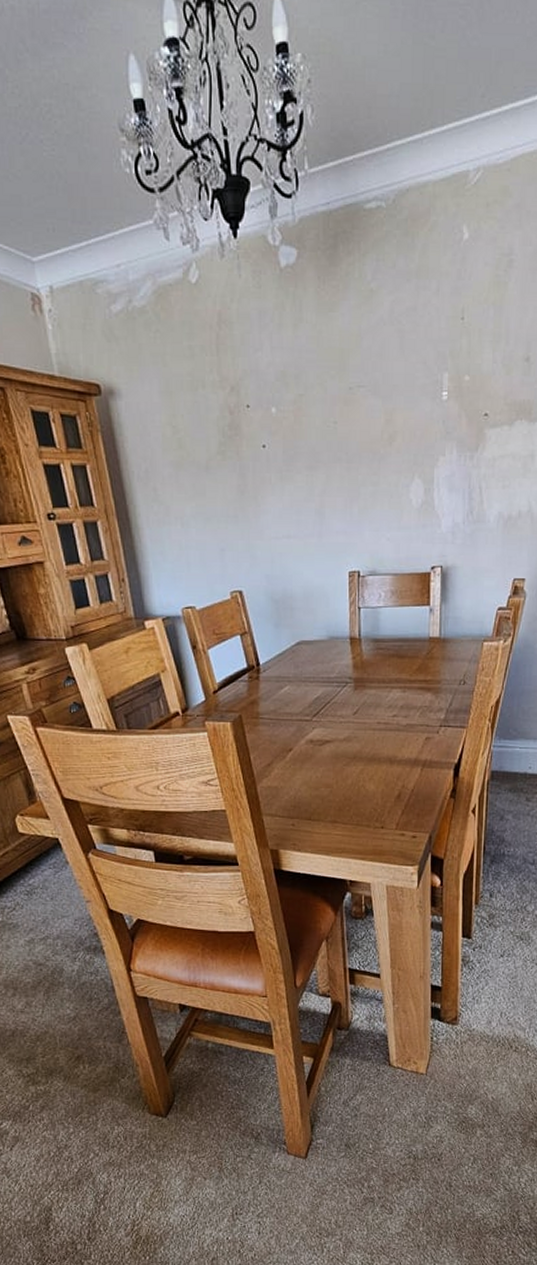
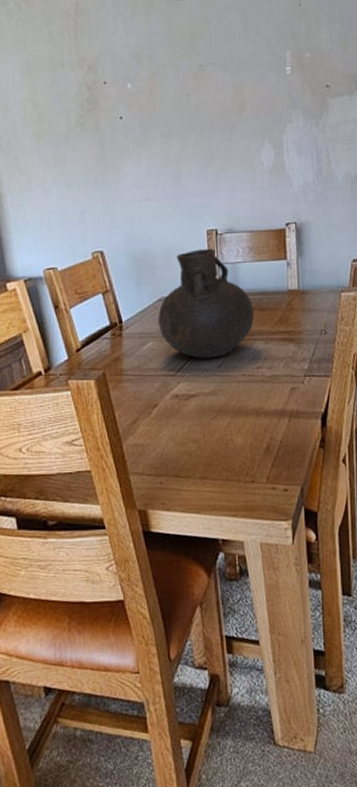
vase: none [296,591,394,705] -> present [158,248,255,359]

